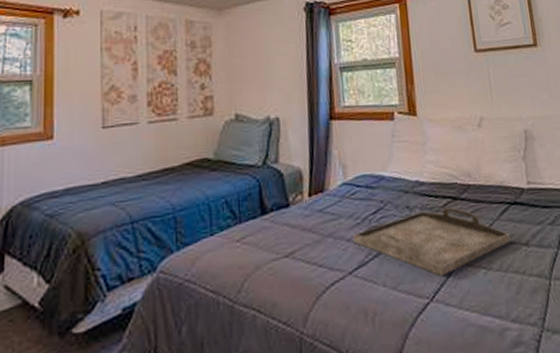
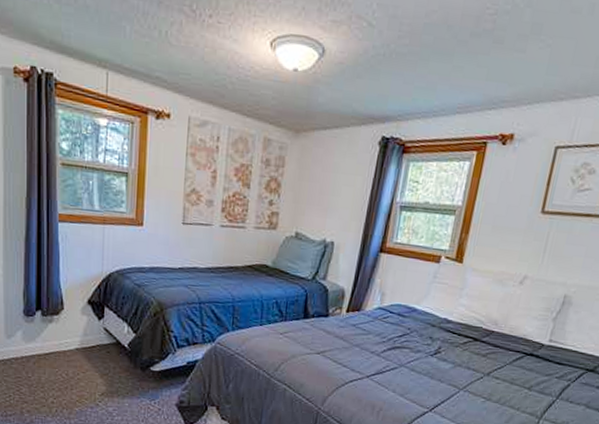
serving tray: present [353,207,511,276] -> none [376,343,517,396]

